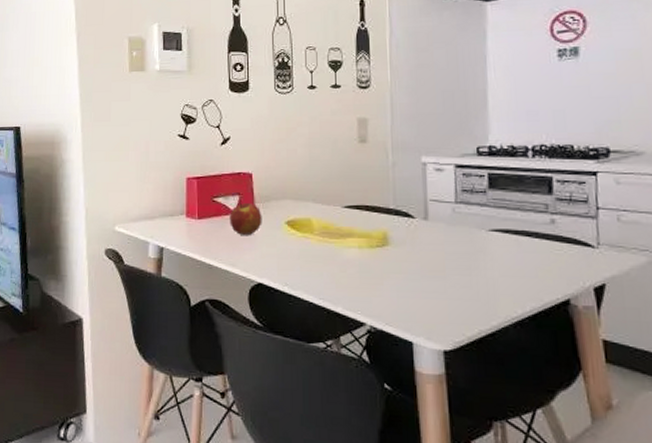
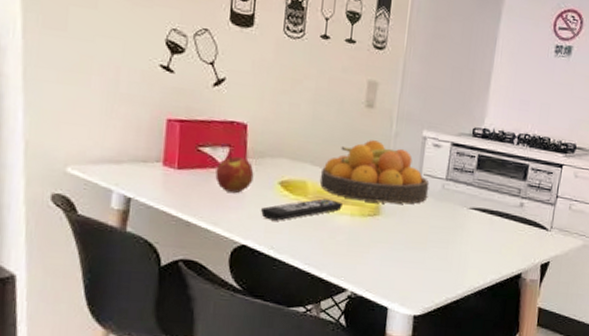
remote control: none [271,233,349,258] -> present [260,198,343,221]
fruit bowl: none [323,173,438,233] -> present [319,140,430,204]

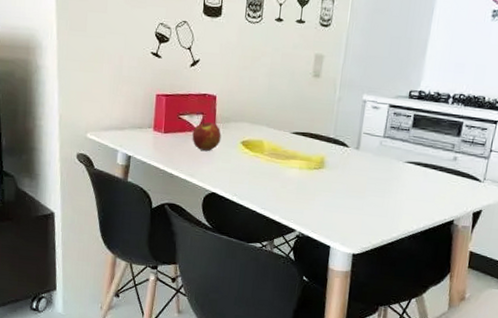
remote control: present [260,198,343,221] -> none [226,155,293,173]
fruit bowl: present [319,140,430,204] -> none [273,105,369,159]

